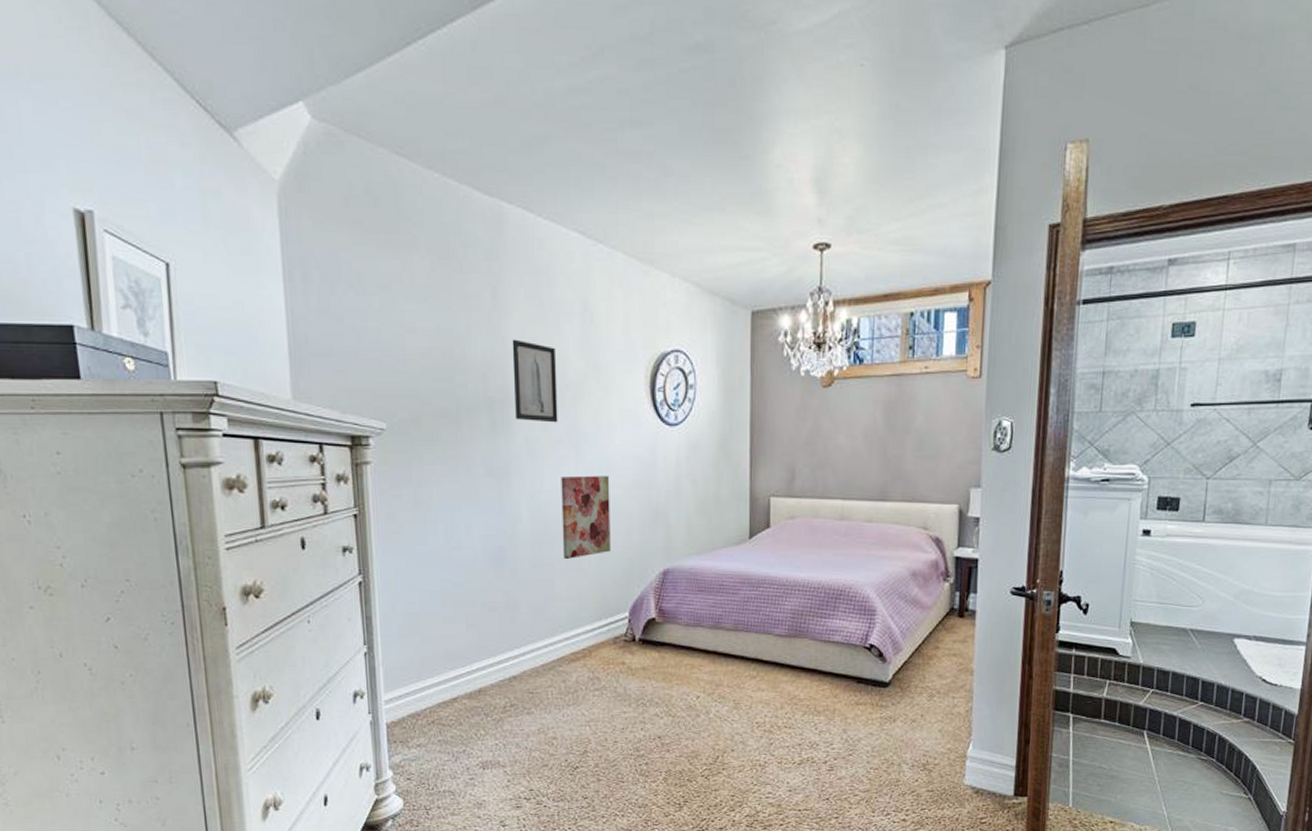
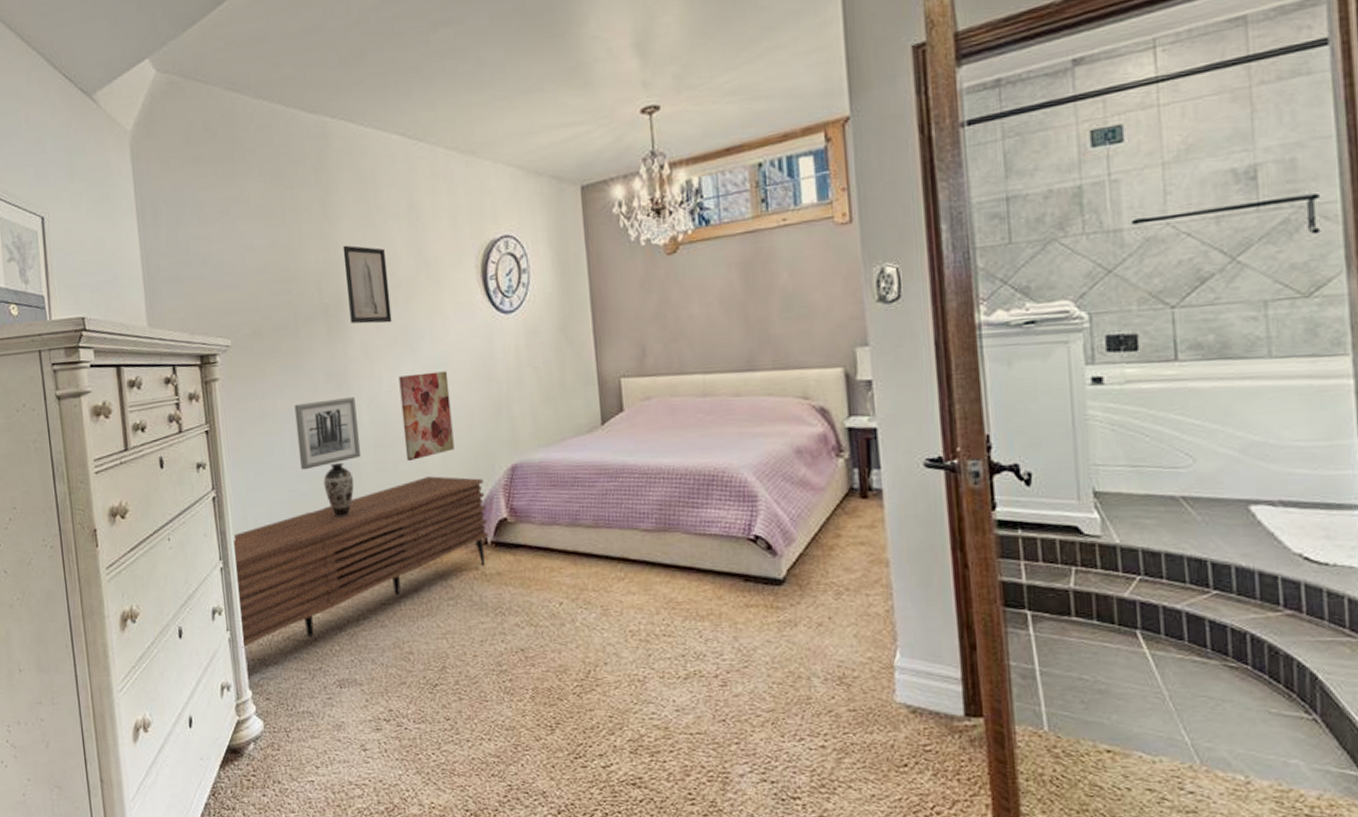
sideboard: none [380,575,637,731] -> present [234,476,489,648]
wall art: none [451,492,518,561] -> present [294,396,362,470]
decorative vase: none [478,556,509,608] -> present [323,462,354,517]

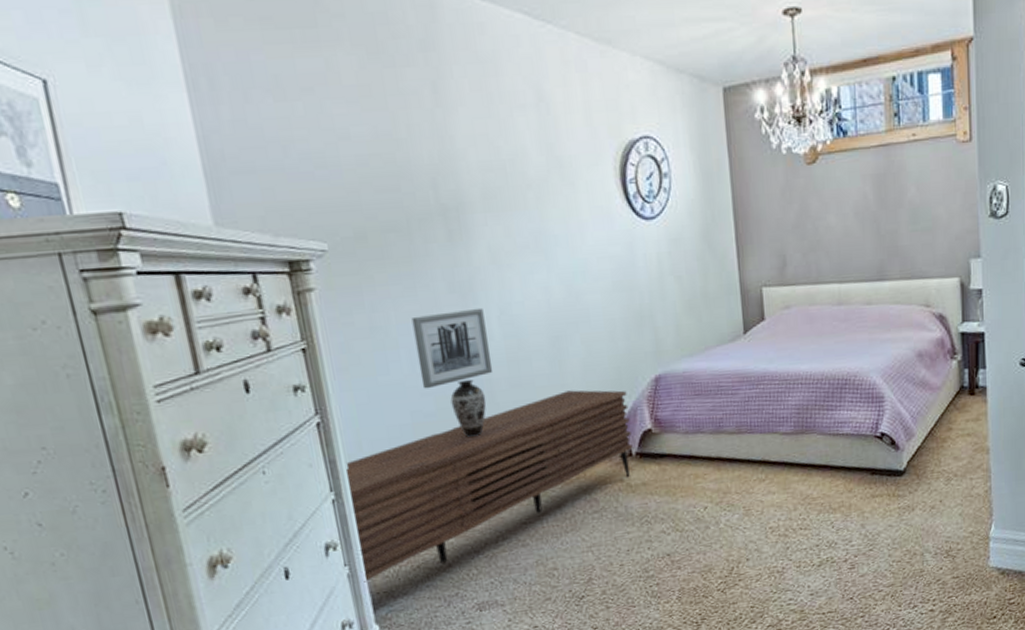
wall art: present [342,245,392,324] -> none [461,137,523,228]
wall art: present [399,371,454,462] -> none [532,280,596,376]

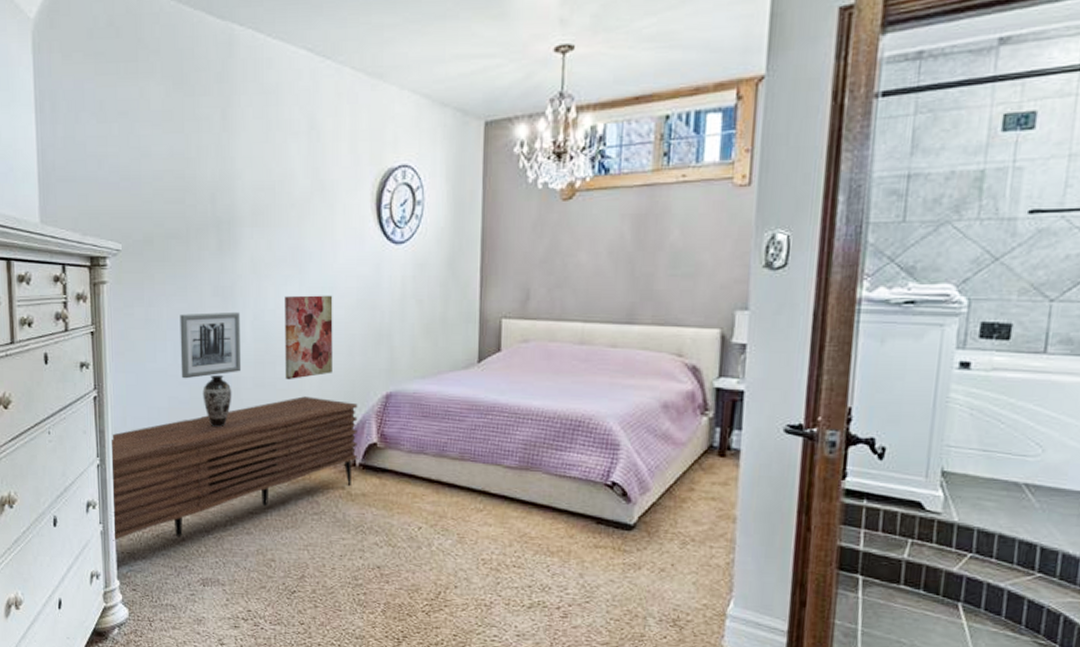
wall art: none [532,280,596,376] -> present [284,295,333,380]

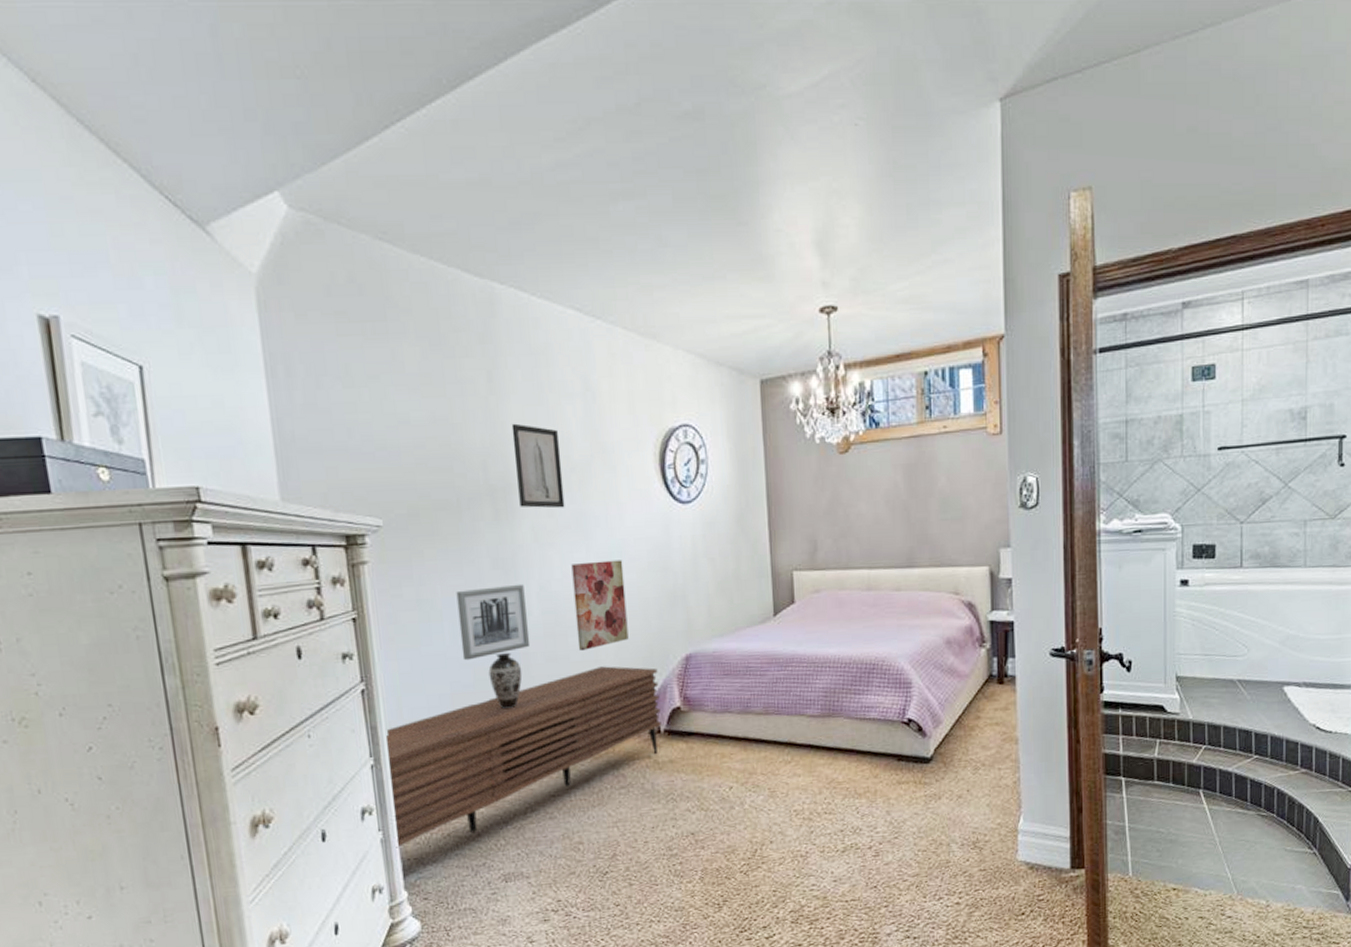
wall art: none [240,159,283,242] -> present [511,423,565,509]

